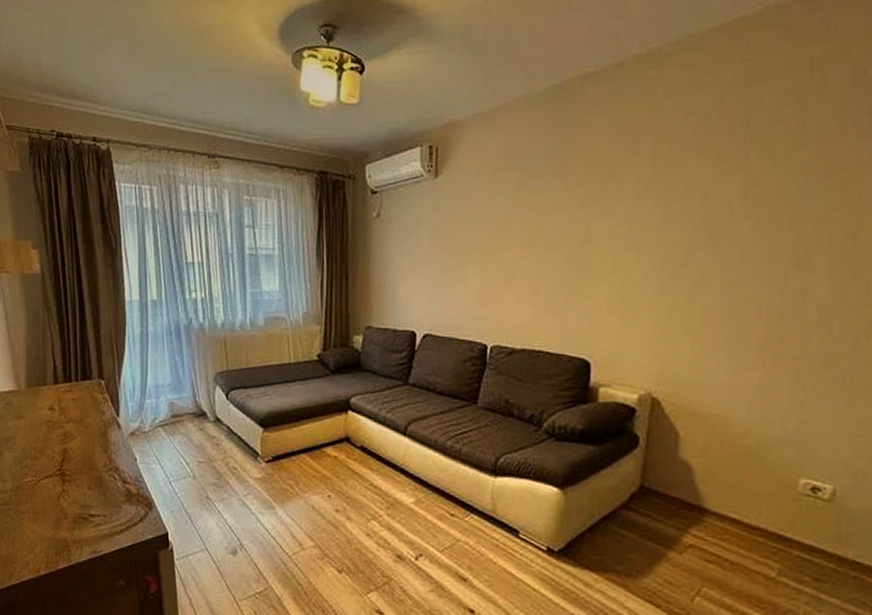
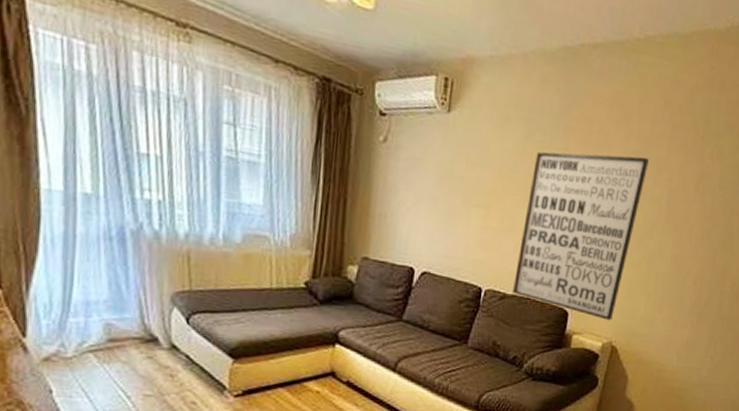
wall art: none [522,178,672,369] -> present [512,151,649,321]

